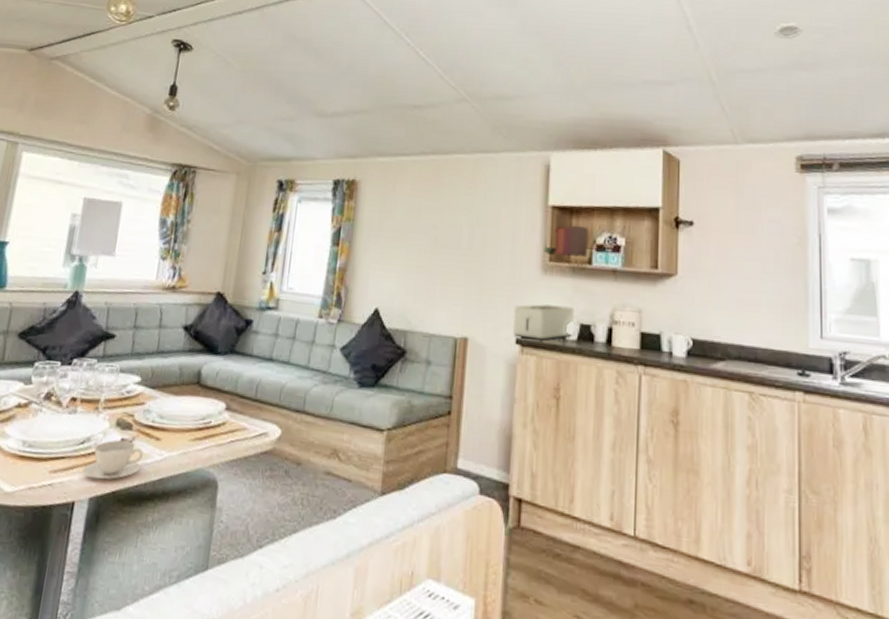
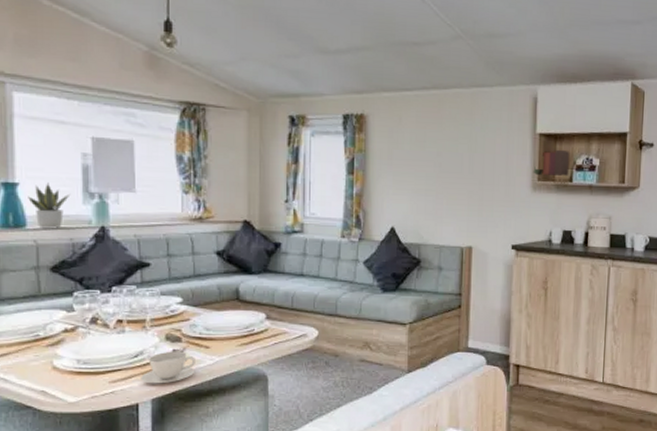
potted plant: none [13,242,53,291] -> present [28,182,71,228]
toaster: present [513,304,574,342] -> none [509,216,558,246]

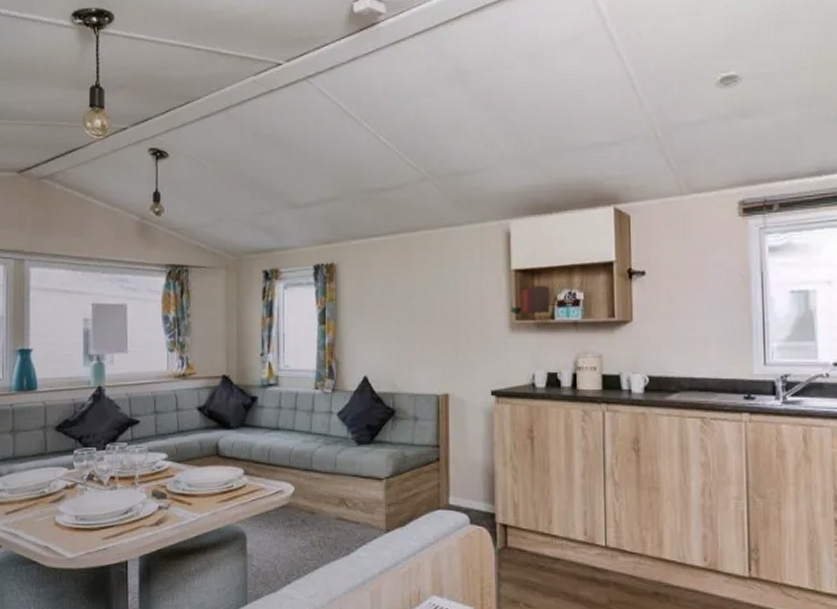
potted plant: present [28,182,71,228] -> none [39,347,74,389]
teacup: present [141,351,195,384] -> none [130,507,179,541]

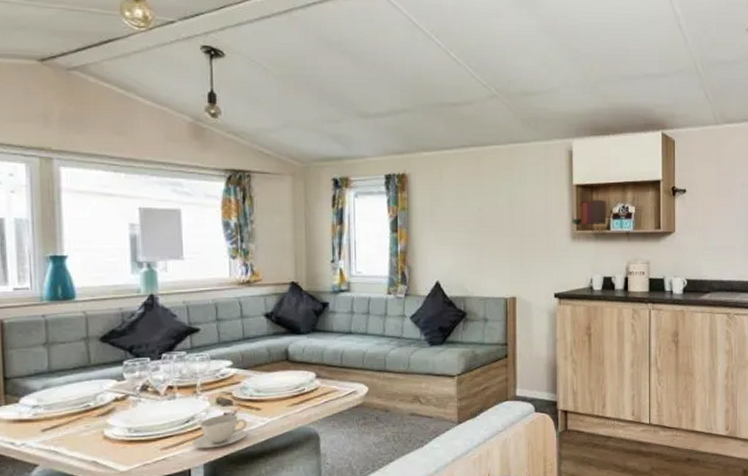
teacup: none [130,507,179,541] -> present [192,414,247,449]

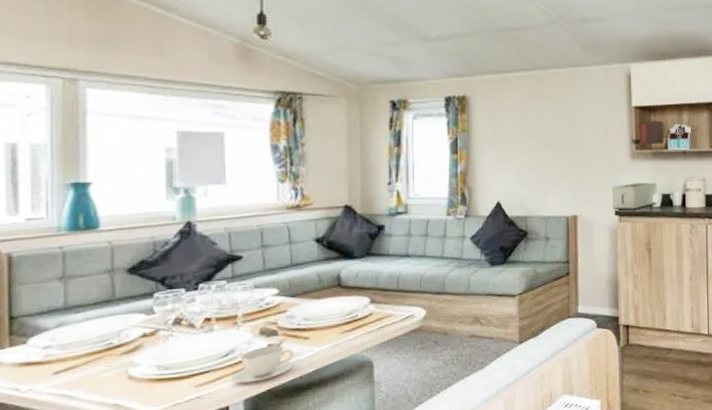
toaster: none [551,264,598,294] -> present [611,182,657,211]

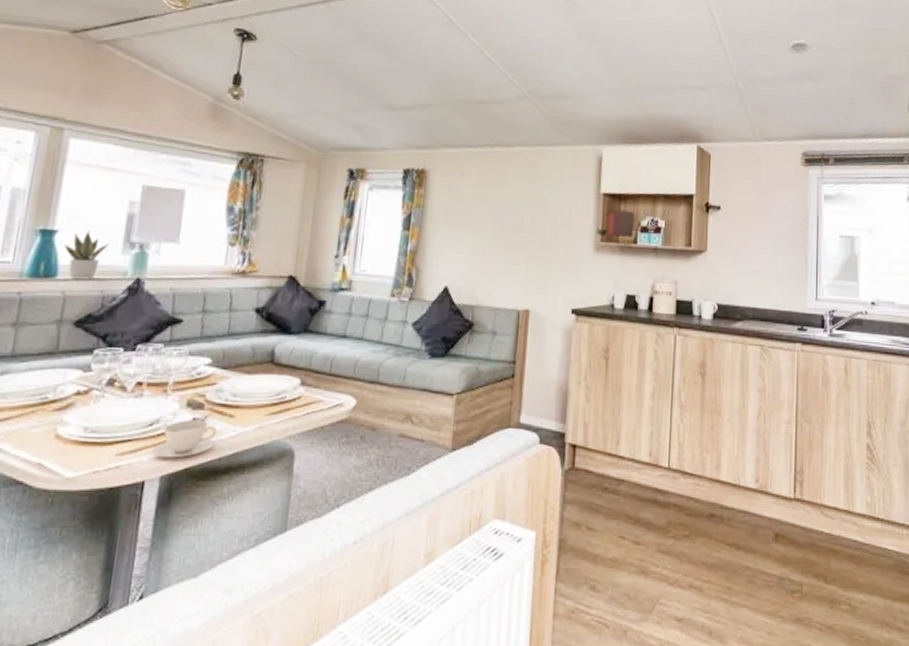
potted plant: none [102,180,152,228] -> present [64,230,110,279]
toaster: present [611,182,657,211] -> none [569,279,622,311]

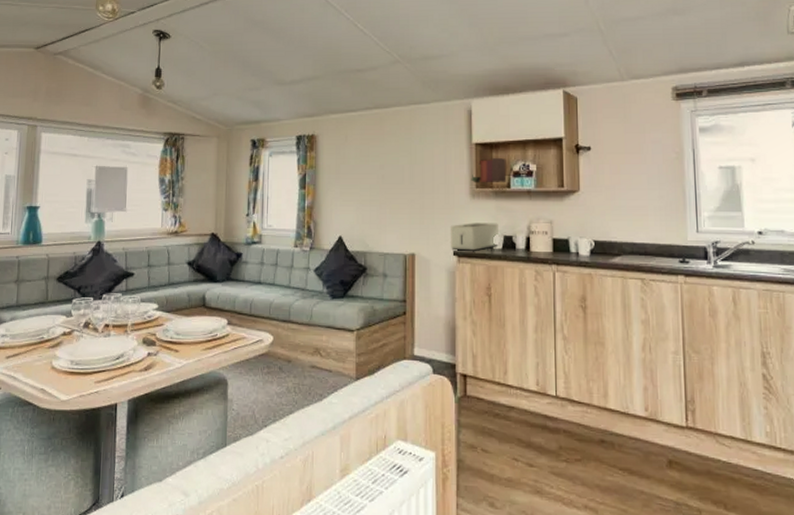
potted plant: present [64,230,110,279] -> none [45,205,77,243]
teacup: present [152,419,217,458] -> none [120,354,166,385]
toaster: none [569,279,622,311] -> present [450,223,498,252]

